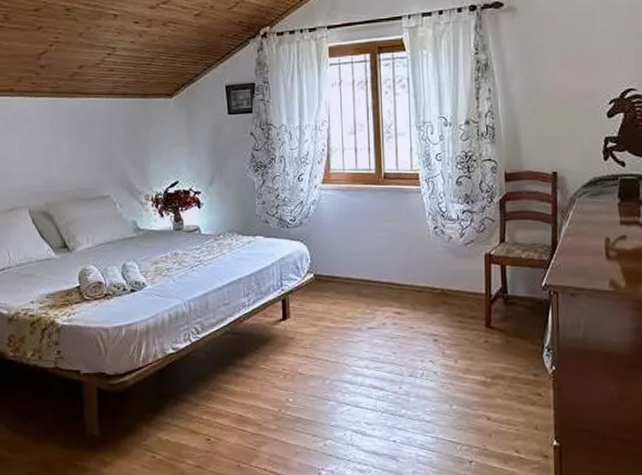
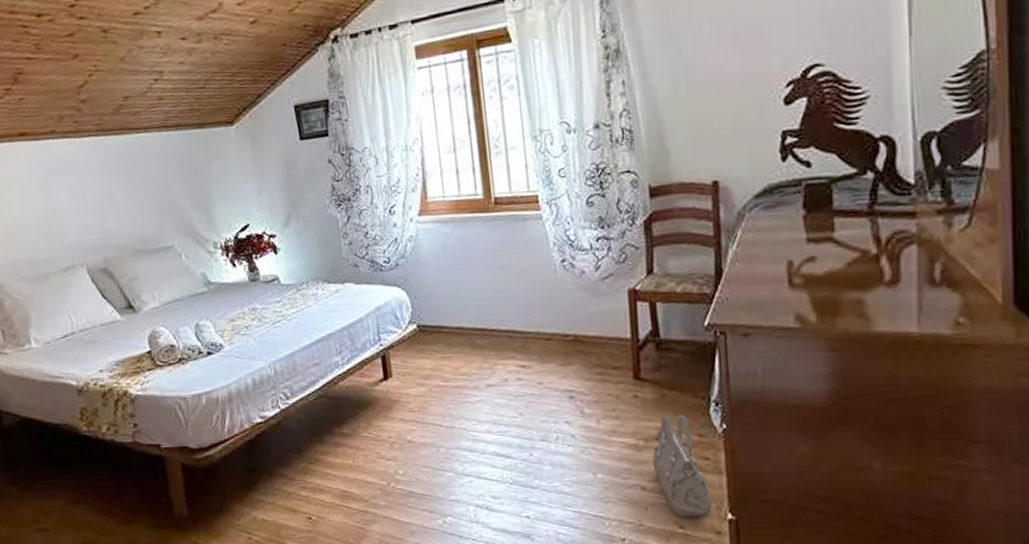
shoulder bag: none [497,358,542,443] -> present [652,415,712,518]

